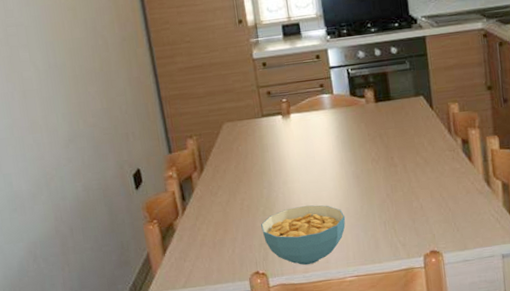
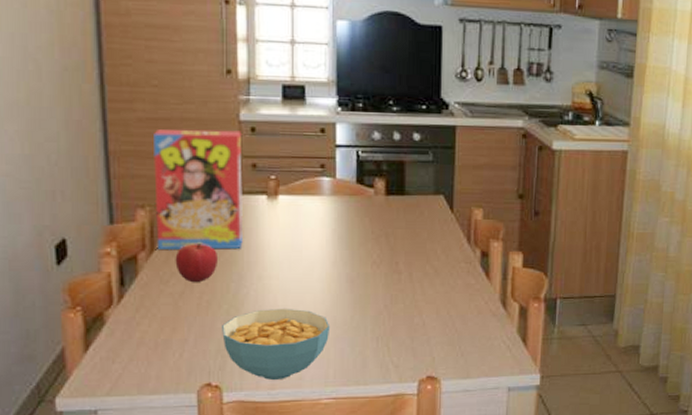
cereal box: none [191,67,268,169] -> present [154,129,244,251]
fruit: none [219,159,252,193] -> present [175,242,217,283]

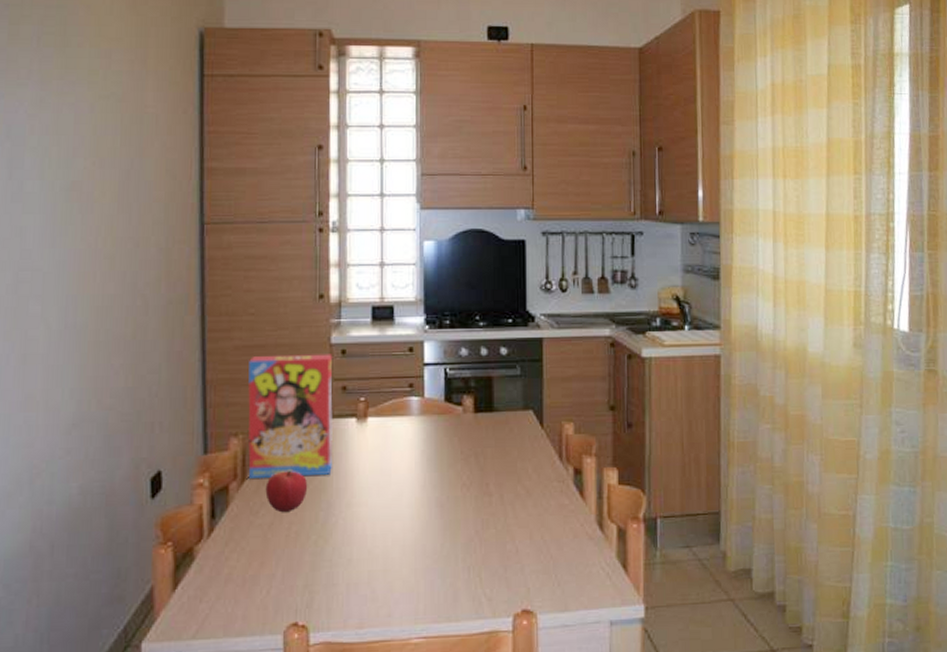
cereal bowl: present [222,308,331,381] -> none [310,537,420,619]

